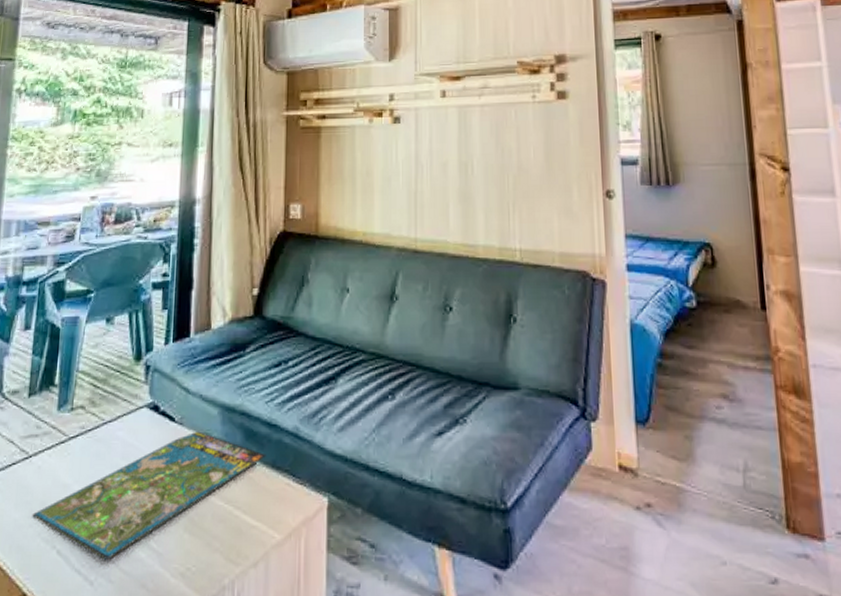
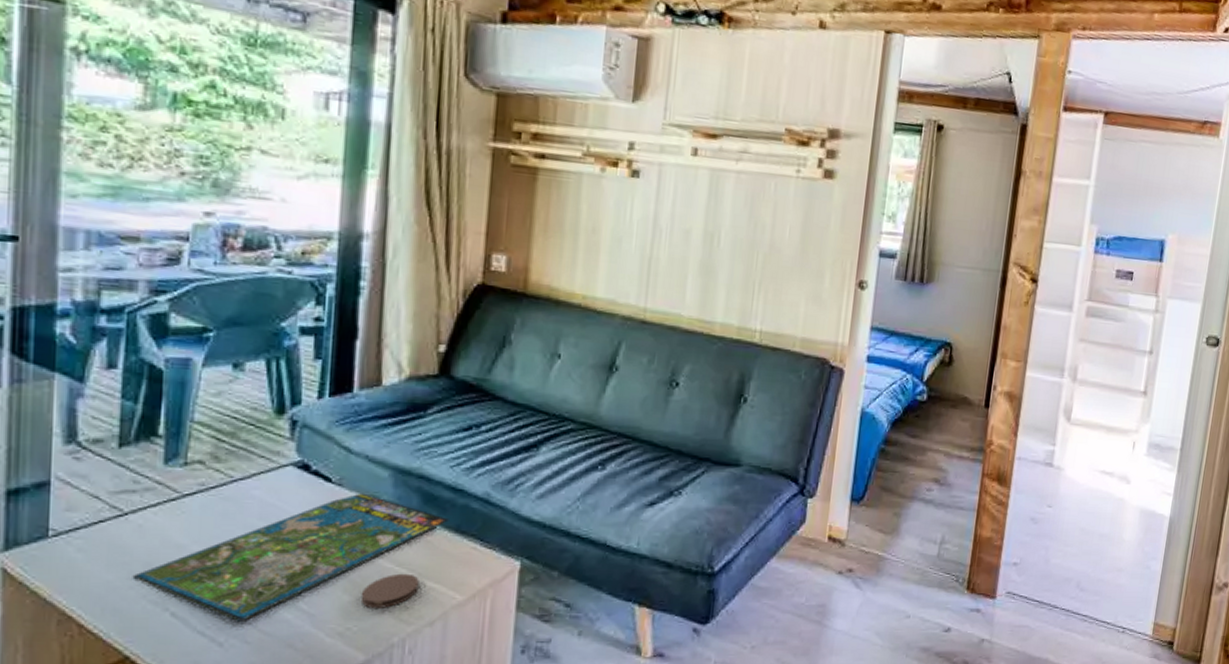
coaster: none [197,511,244,548] -> present [360,573,419,608]

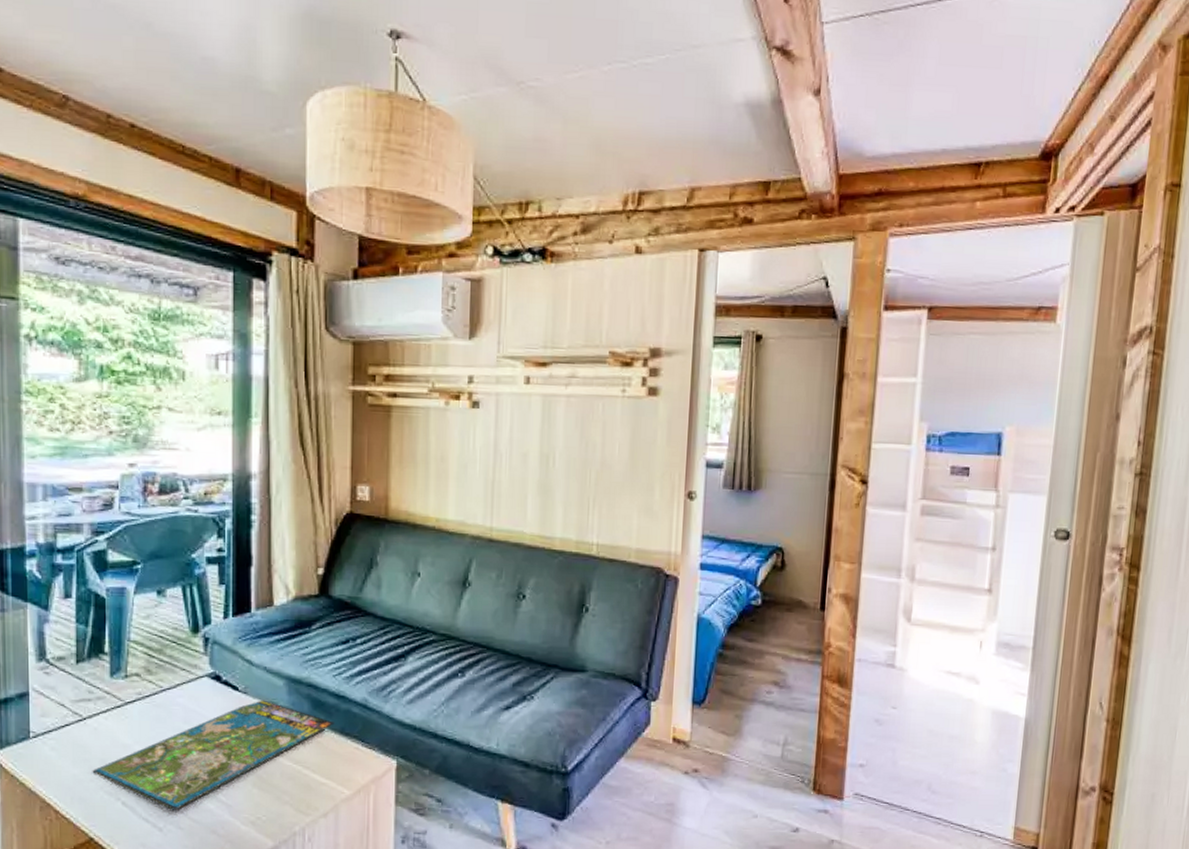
coaster: present [360,573,419,608] -> none [267,770,313,801]

